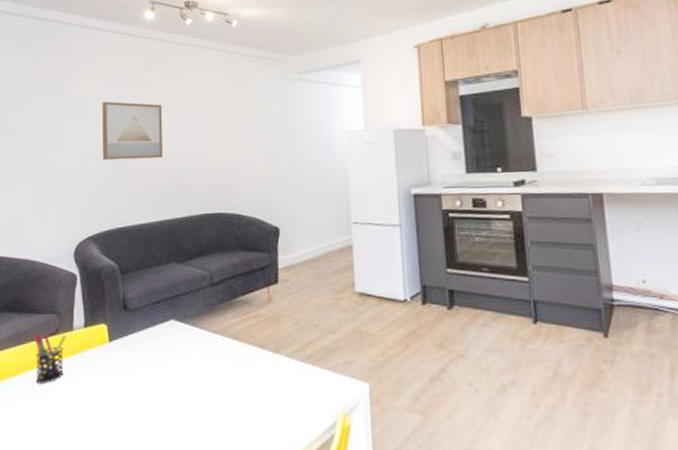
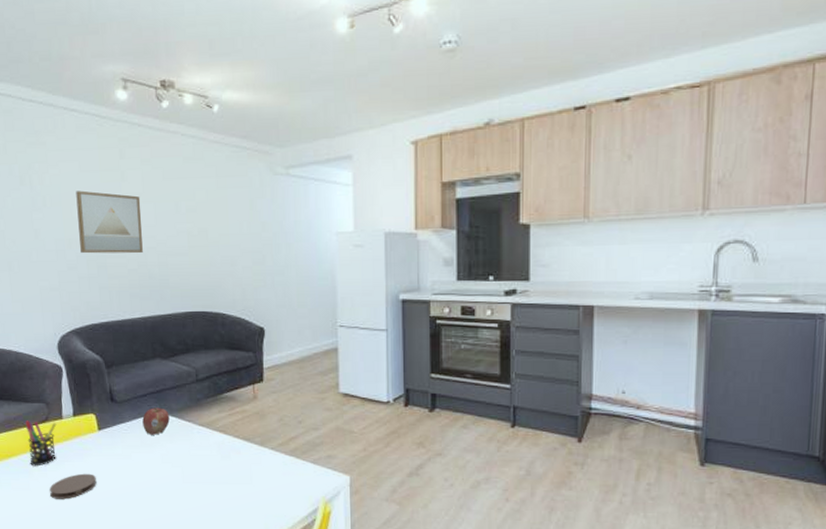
coaster: none [54,390,103,421] -> present [50,473,97,499]
fruit: none [155,315,183,345] -> present [142,407,170,435]

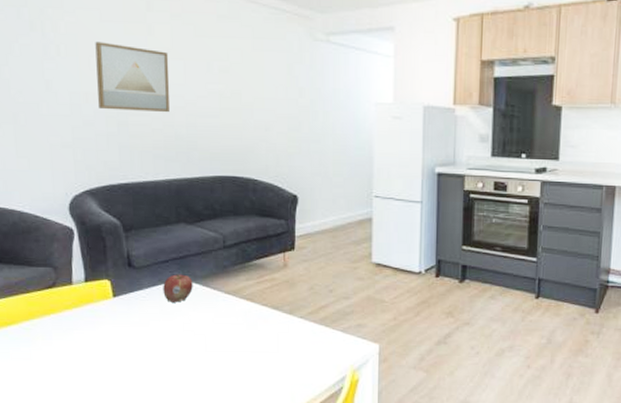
pen holder: present [25,421,57,467] -> none [28,286,66,335]
coaster: present [50,473,97,499] -> none [55,342,109,370]

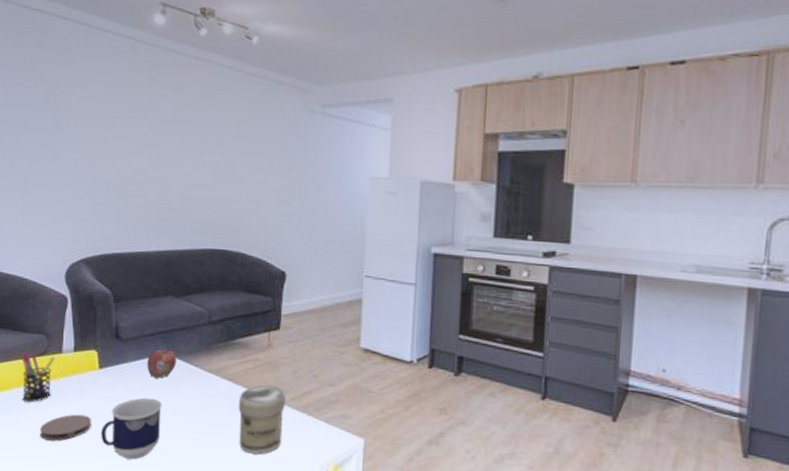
pen holder: none [28,286,66,335] -> present [21,352,55,403]
coaster: none [55,342,109,370] -> present [40,414,91,441]
wall art: present [95,41,170,113] -> none [100,114,168,184]
cup: none [120,322,181,381] -> present [101,397,162,460]
jar: none [257,302,303,366] -> present [238,385,285,455]

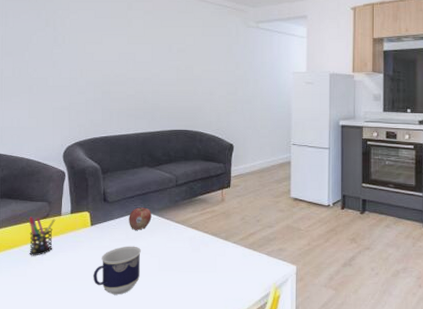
coaster: present [40,414,91,441] -> none [44,262,85,285]
jar: present [238,385,285,455] -> none [200,230,236,284]

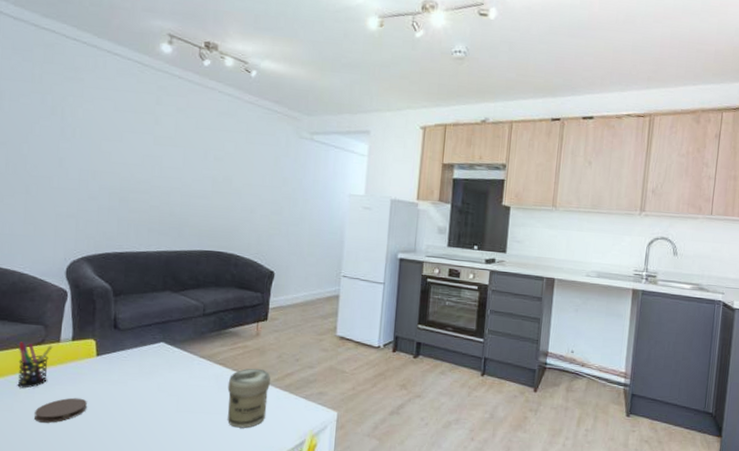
coaster: none [44,262,85,285] -> present [35,397,87,423]
cup: present [93,246,141,295] -> none [96,381,157,437]
fruit: present [129,207,152,230] -> none [143,337,172,364]
jar: none [200,230,236,284] -> present [227,368,270,428]

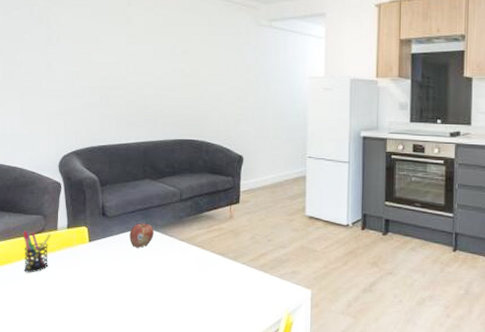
coaster: present [35,397,87,423] -> none [40,281,83,304]
fruit: none [143,337,172,364] -> present [129,223,154,248]
jar: present [227,368,270,428] -> none [206,249,245,307]

